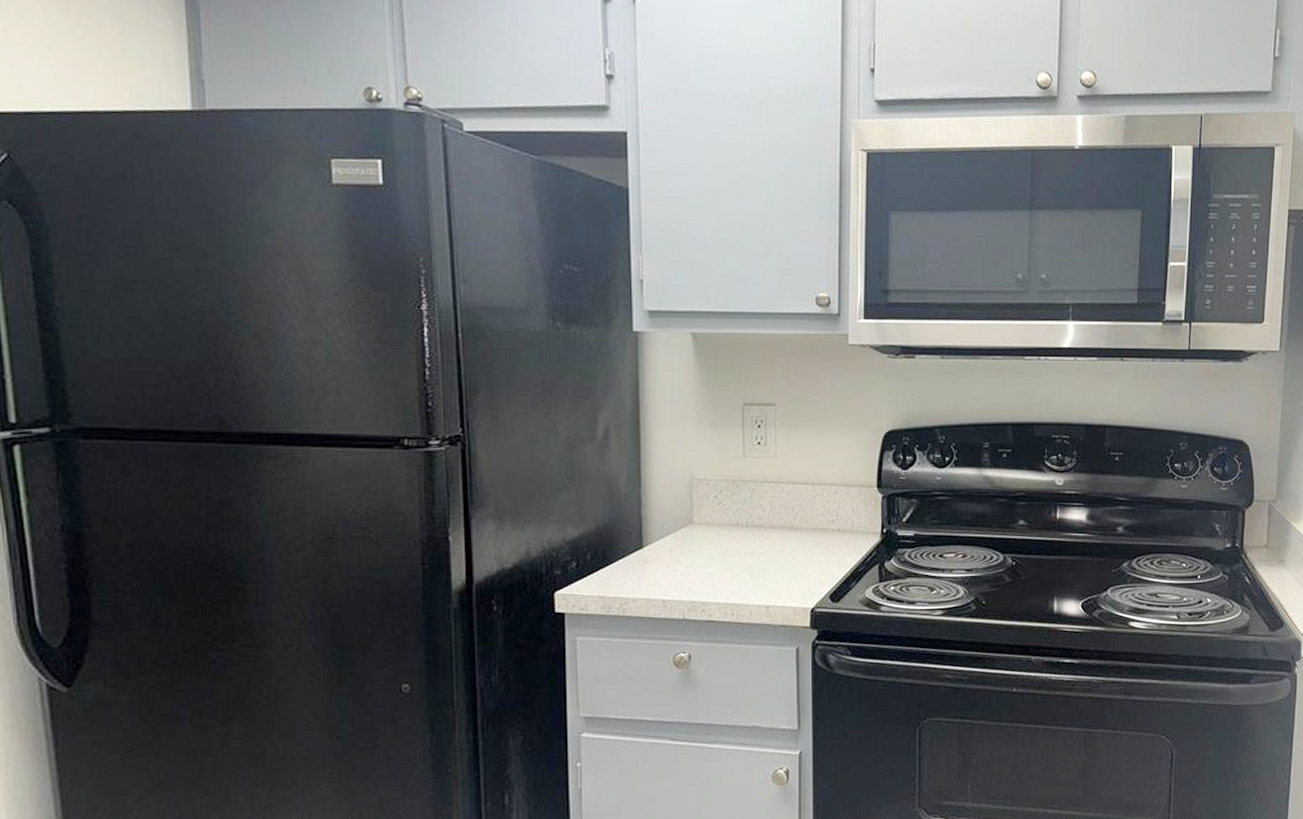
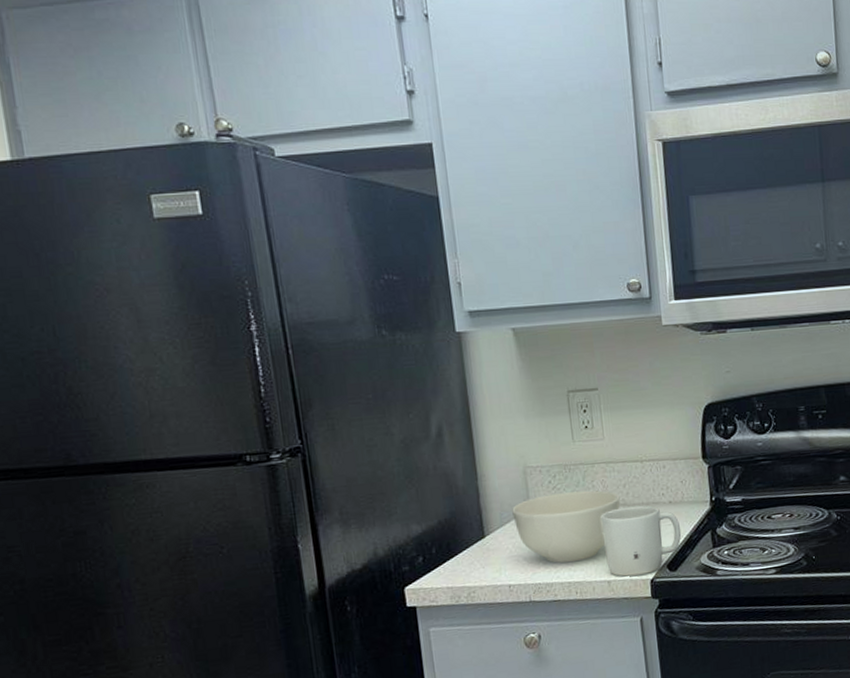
bowl: none [674,509,787,583] -> present [512,490,620,563]
mug: none [765,530,848,603] -> present [600,505,682,577]

